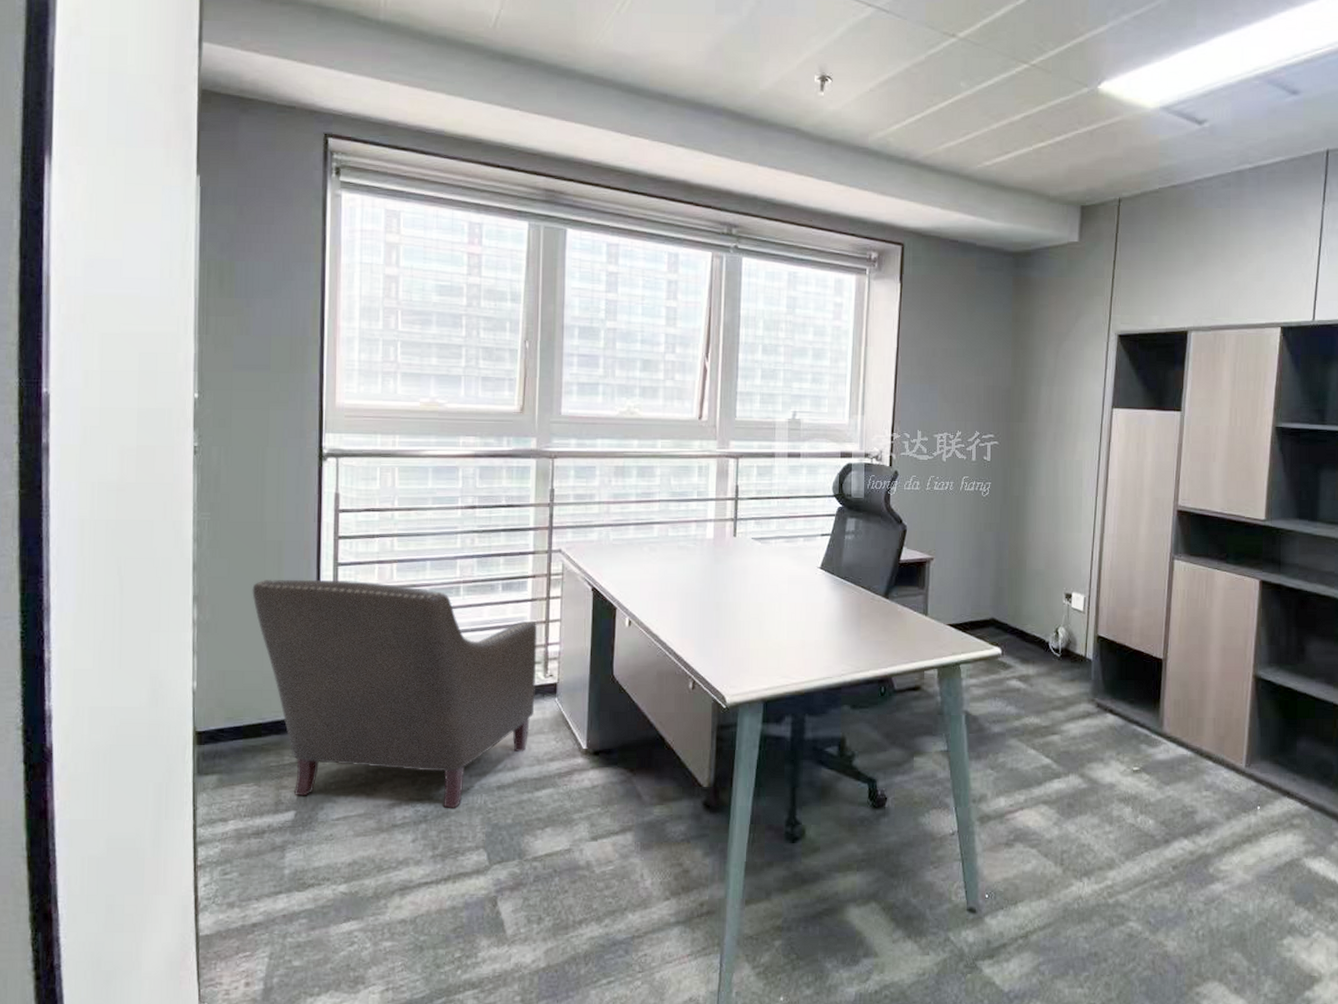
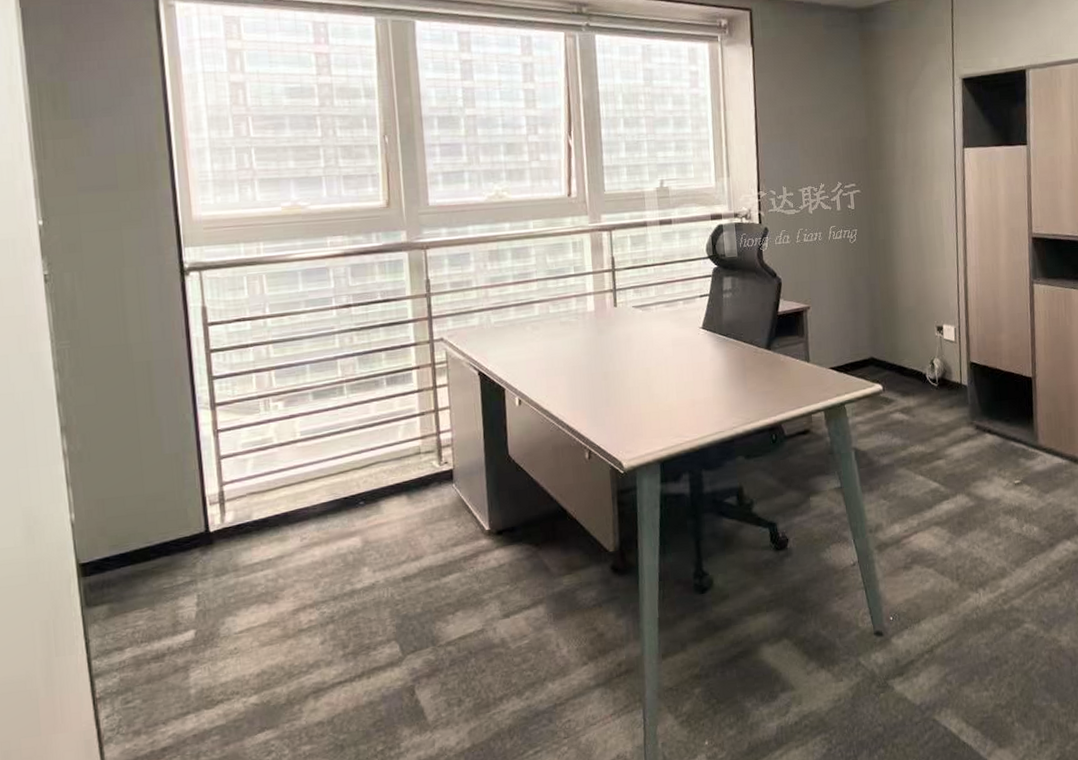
chair: present [252,579,538,808] -> none [124,391,433,614]

